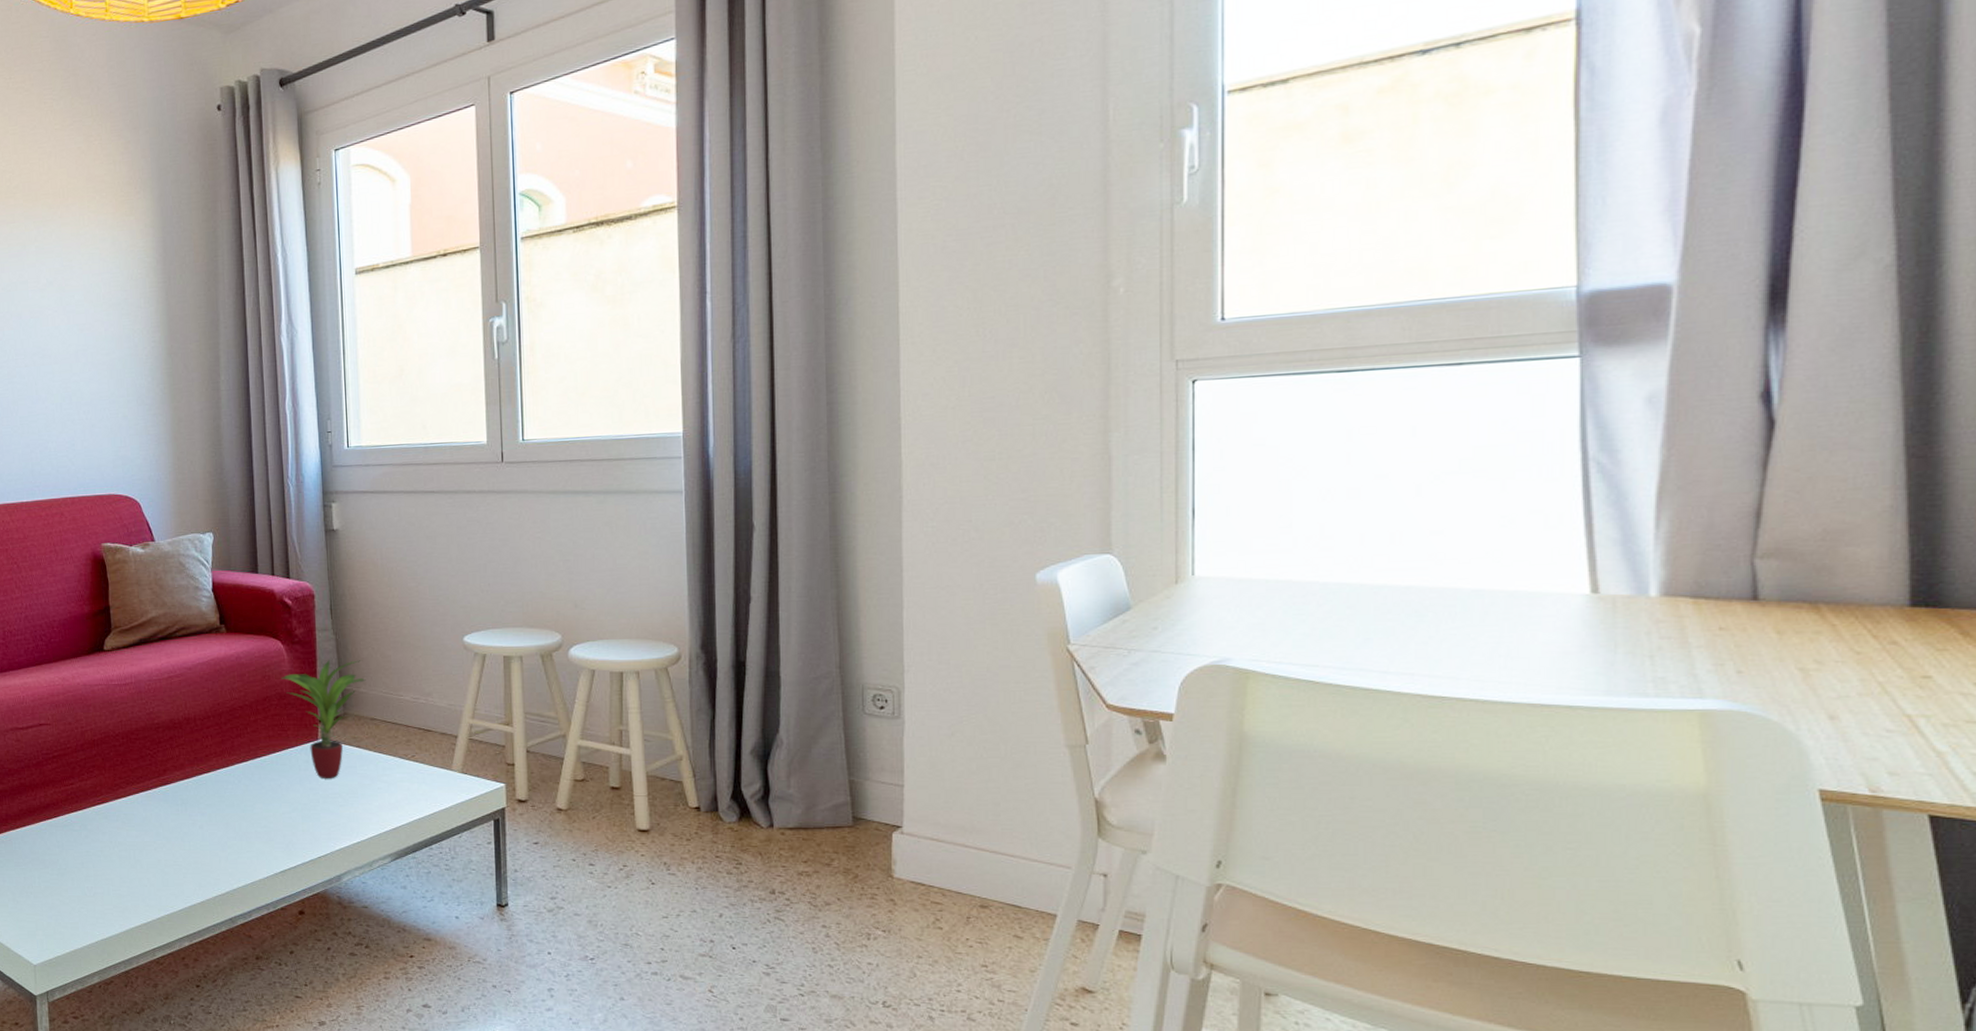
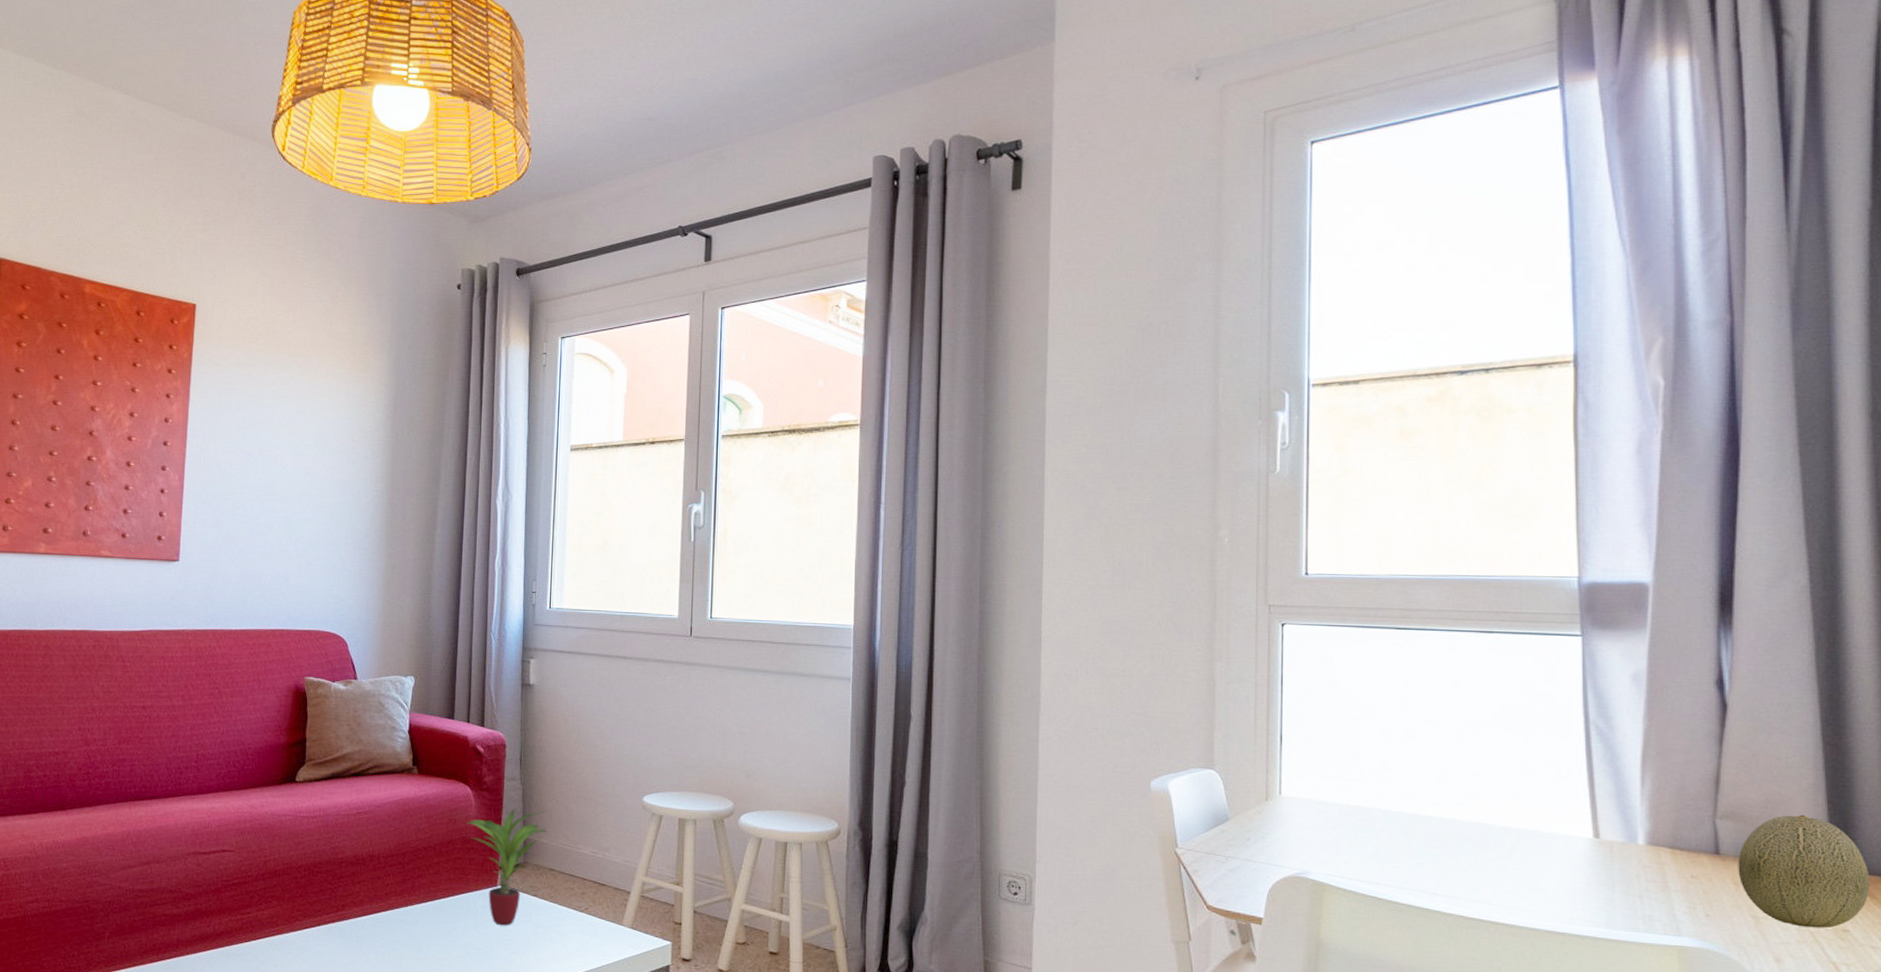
fruit: none [1782,544,1964,677] -> present [1738,814,1870,929]

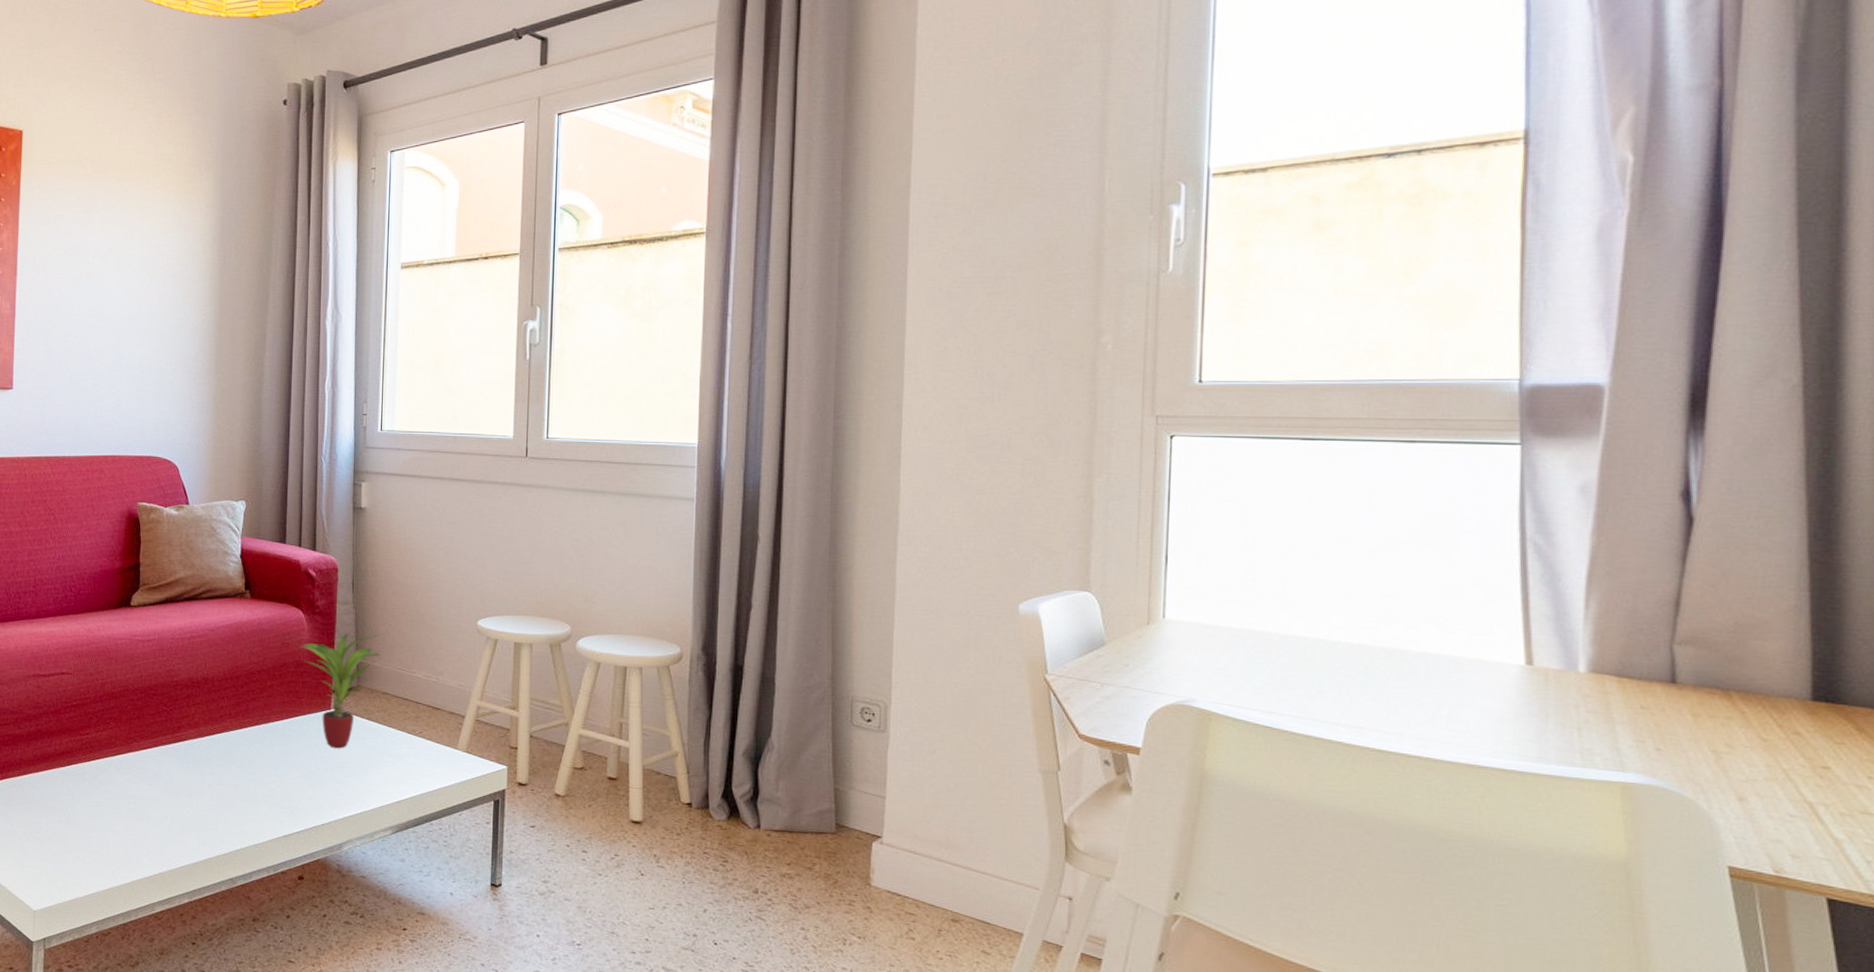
fruit: present [1738,814,1870,929] -> none [1697,639,1860,765]

